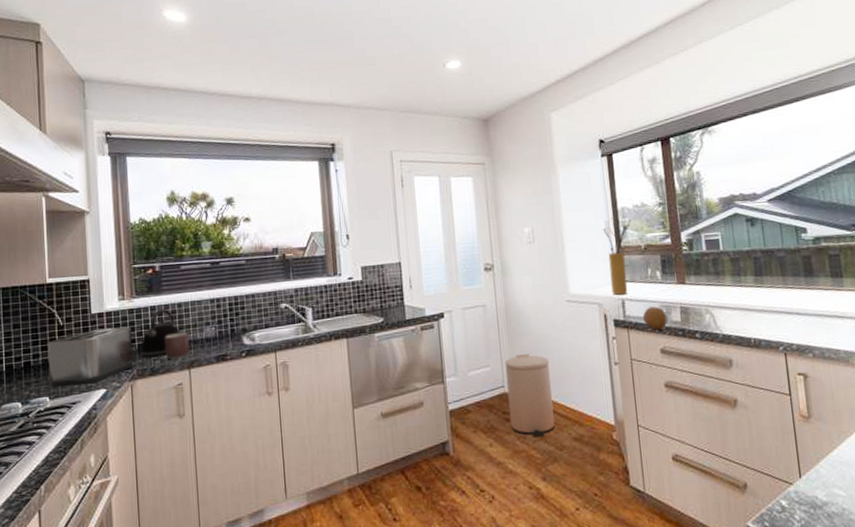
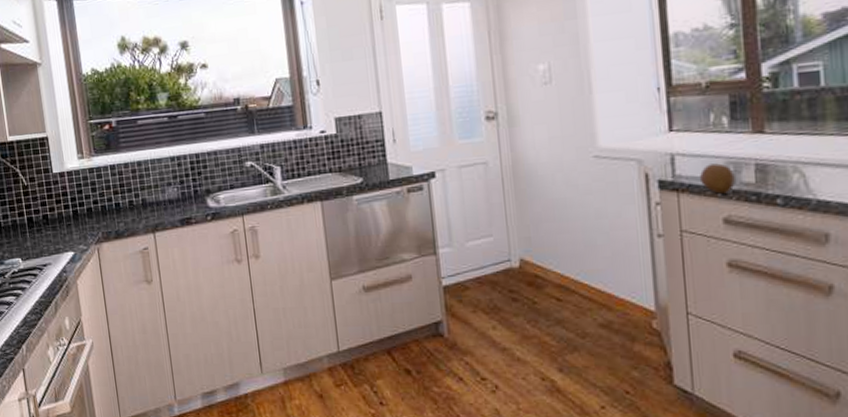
toaster: present [47,326,136,388] -> none [14,186,100,249]
kettle: present [140,308,180,359] -> none [103,167,142,221]
mug: present [164,332,190,360] -> none [126,193,153,223]
pedal bin: present [505,354,555,437] -> none [511,222,575,321]
vase: present [603,217,632,295] -> none [647,46,689,149]

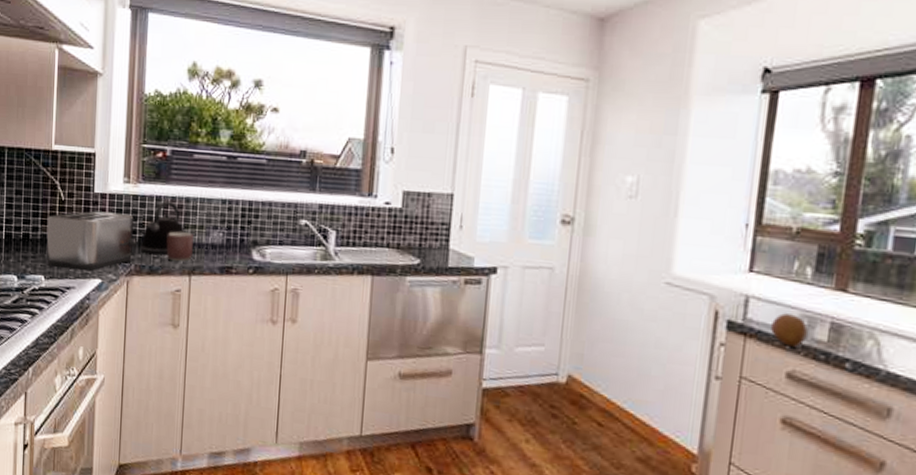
toaster: none [14,186,100,249] -> present [46,211,137,272]
kettle: none [103,167,142,221] -> present [140,200,184,256]
mug: none [126,193,153,223] -> present [166,231,194,262]

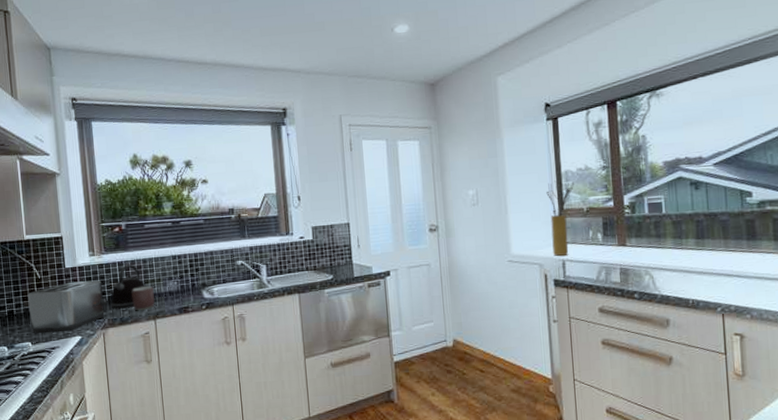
vase: none [734,181,787,290] -> present [546,180,575,256]
fruit: present [771,313,808,347] -> none [583,267,607,290]

